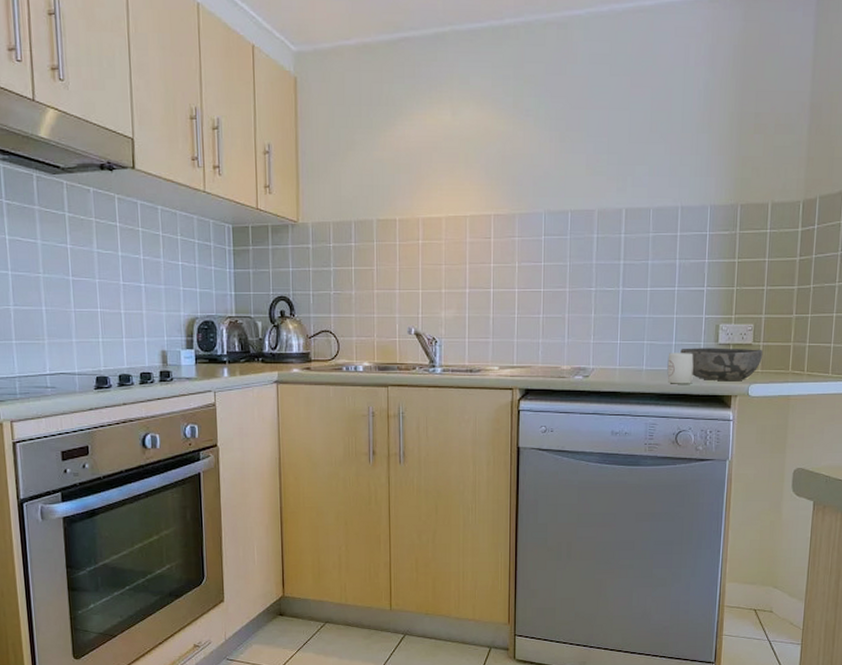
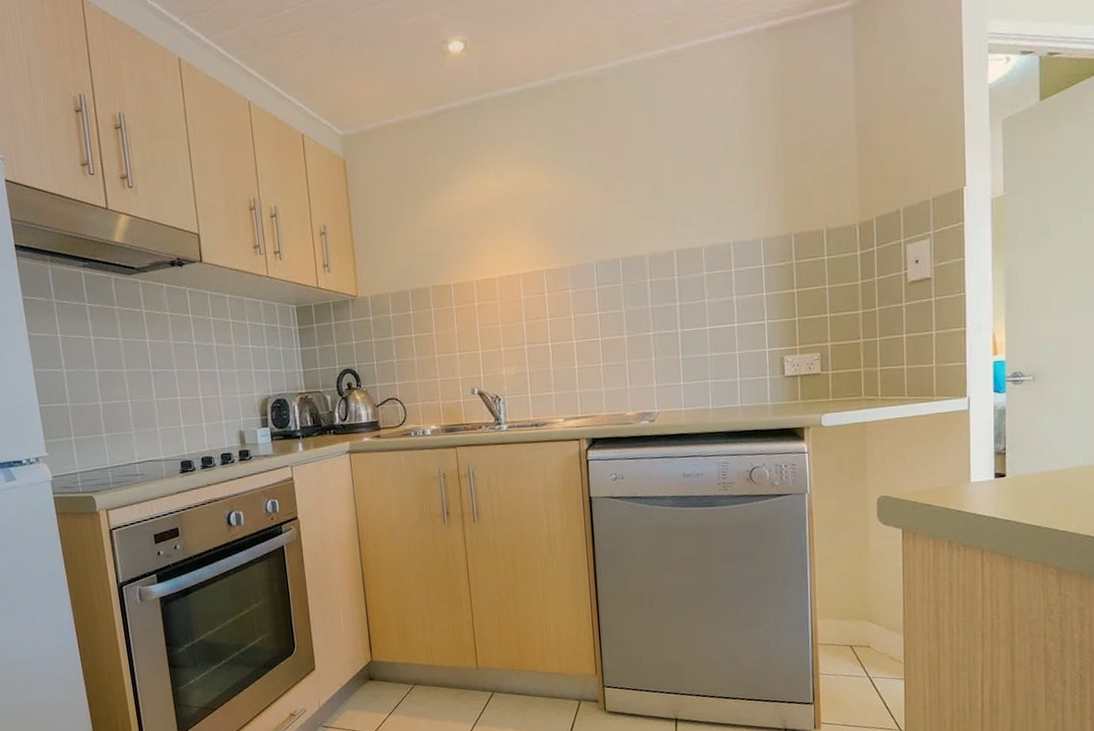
mug: present [667,353,694,384] -> none [734,387,762,421]
bowl: present [680,348,762,382] -> none [746,377,832,414]

